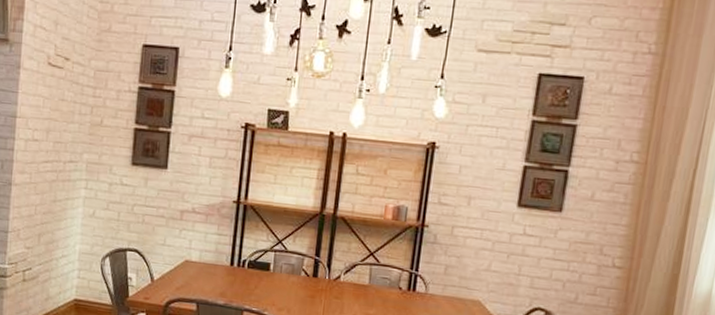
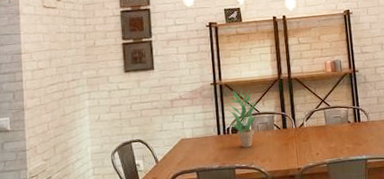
potted plant: none [248,216,287,289] -> present [228,88,257,148]

